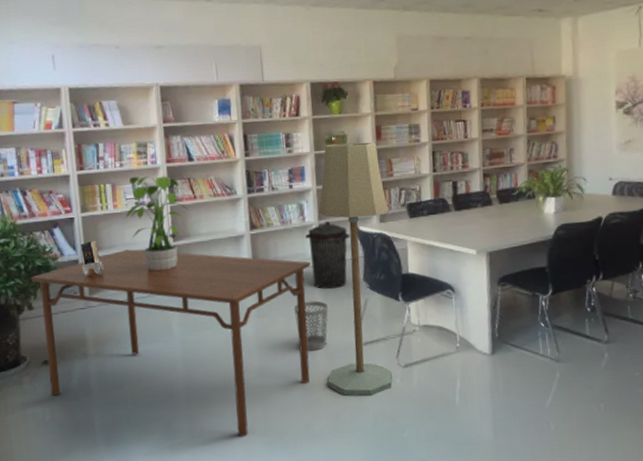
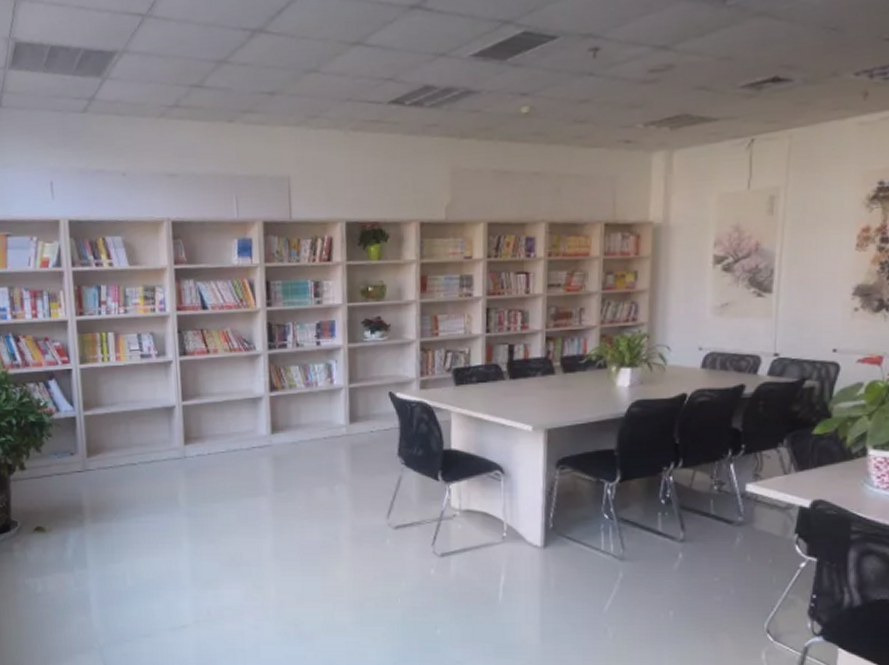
dining table: present [30,249,311,438] -> none [22,407,337,624]
book: present [80,241,104,277] -> none [78,396,104,436]
potted plant: present [124,173,190,271] -> none [127,322,202,434]
wastebasket: present [293,300,328,351] -> none [316,475,356,532]
trash can: present [305,220,350,289] -> none [333,384,385,463]
floor lamp: present [318,142,393,396] -> none [349,294,431,586]

